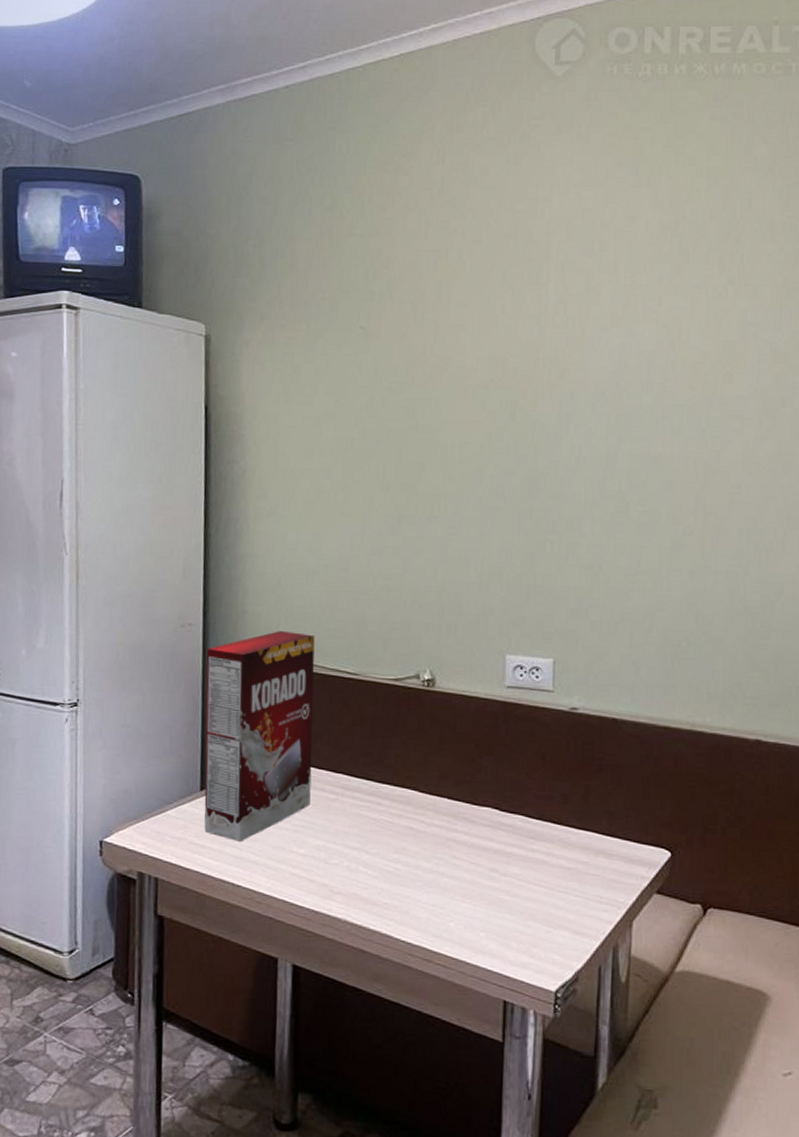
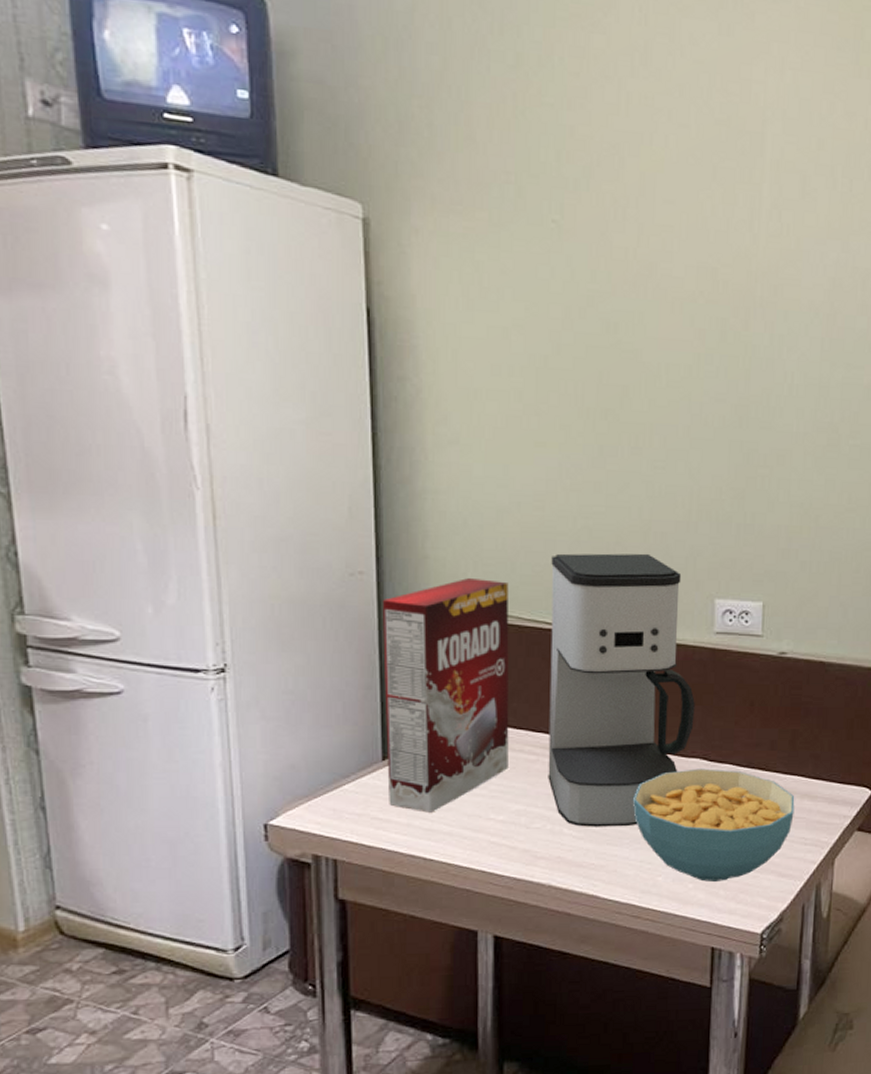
coffee maker: none [346,610,487,870] -> present [548,553,695,827]
cereal bowl: none [425,817,589,933] -> present [632,768,795,882]

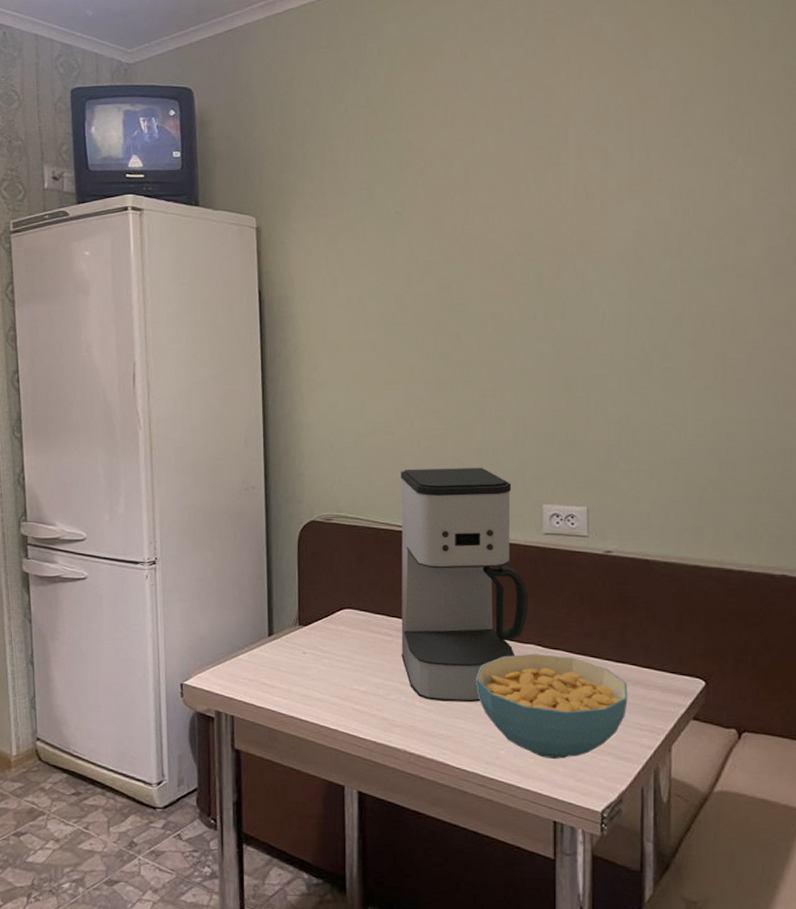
cereal box: present [382,577,509,813] -> none [268,489,368,681]

